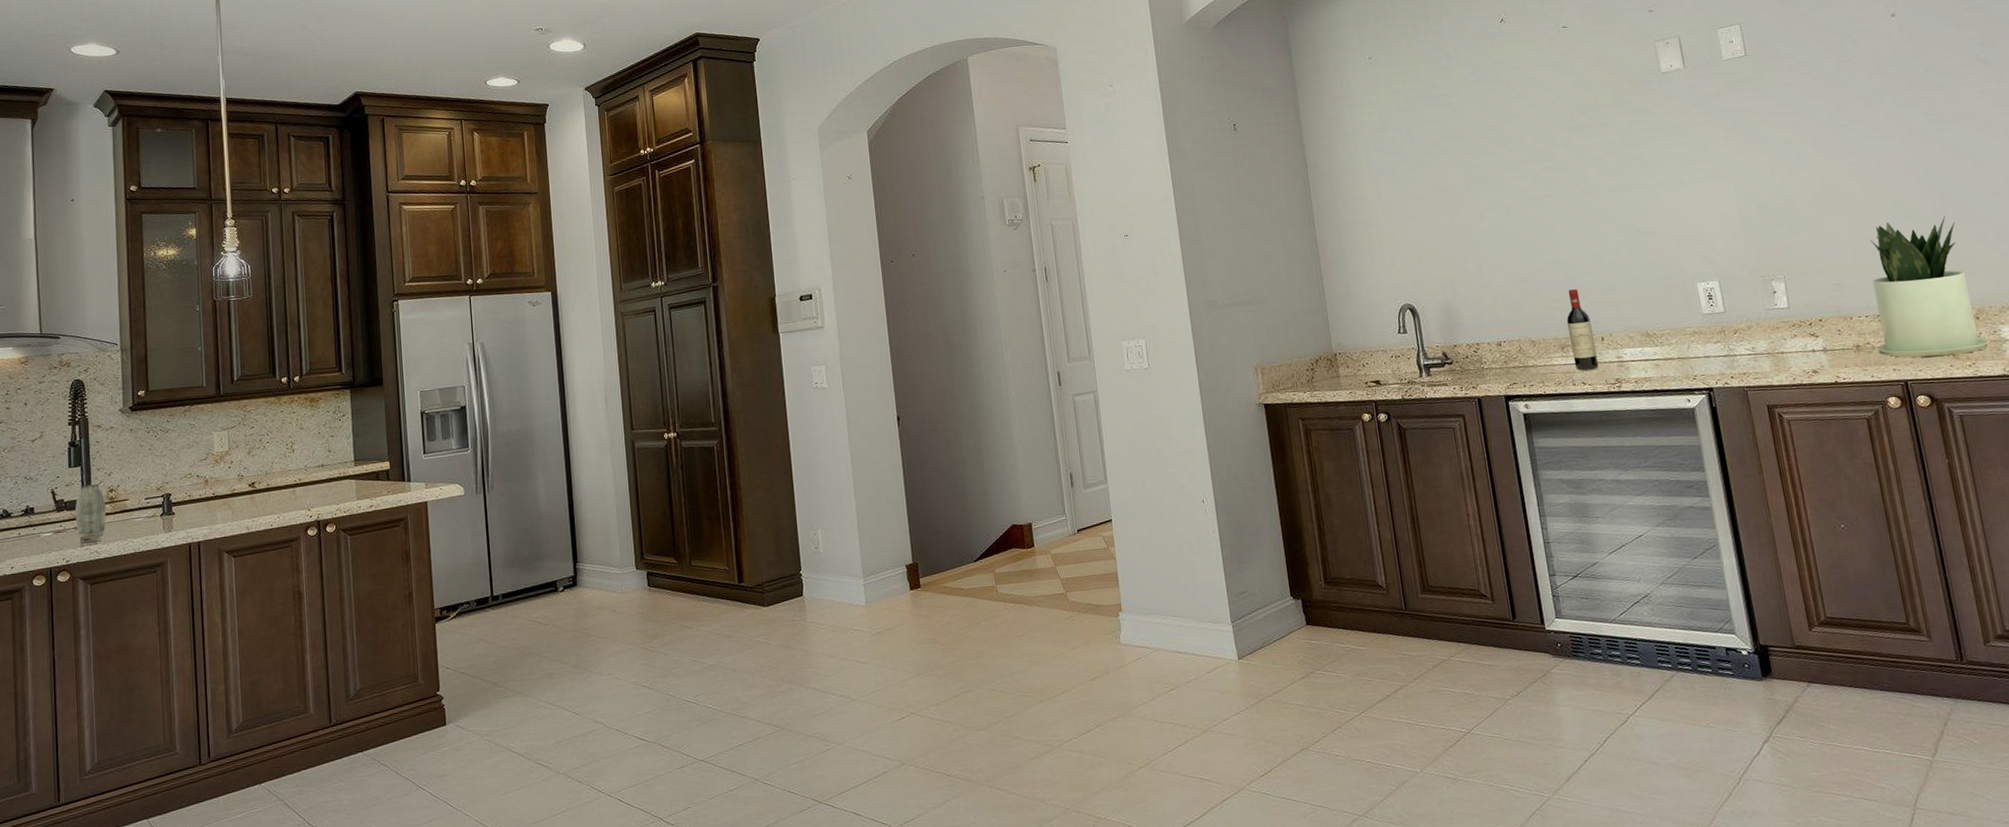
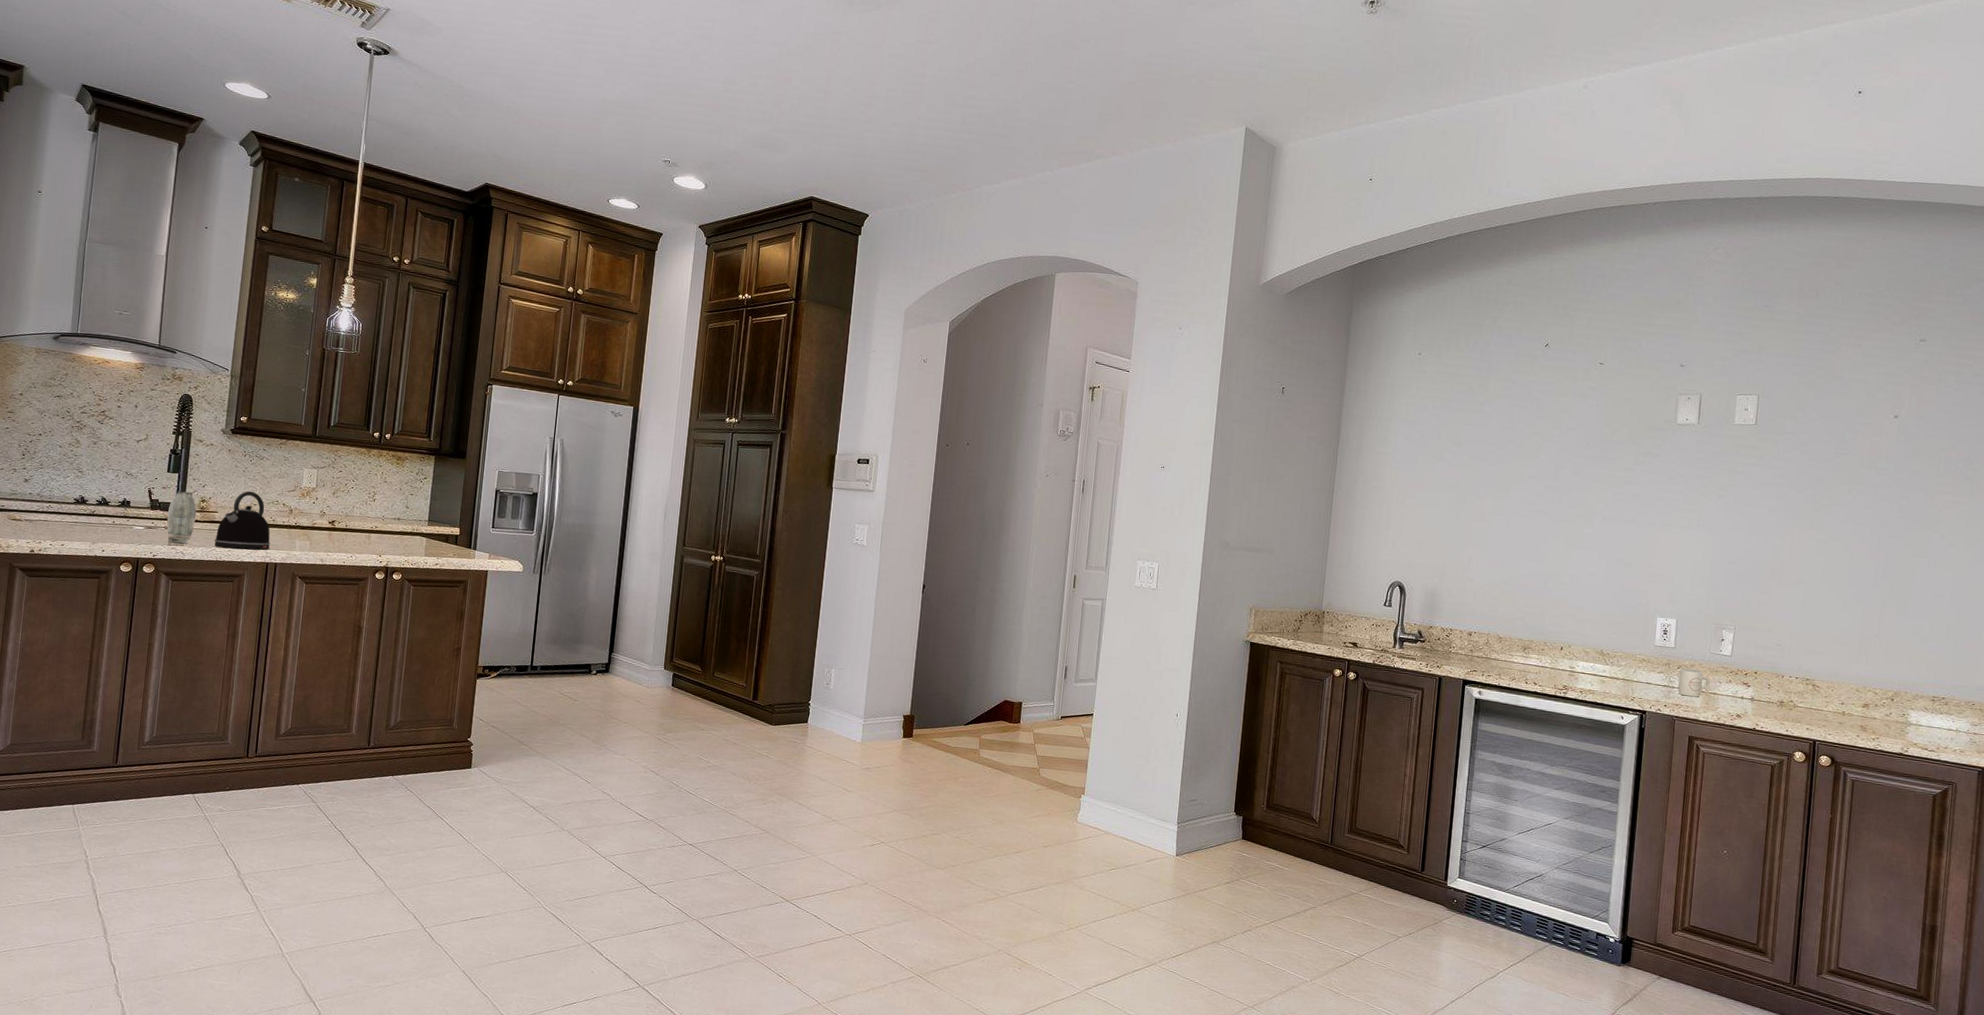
kettle: none [128,469,190,537] -> present [213,491,271,550]
wine bottle: present [1566,289,1599,371] -> none [1531,599,1556,674]
mug: none [1736,330,1774,363] -> present [1678,668,1710,697]
planter: present [1869,215,1991,358] -> none [1796,600,1898,728]

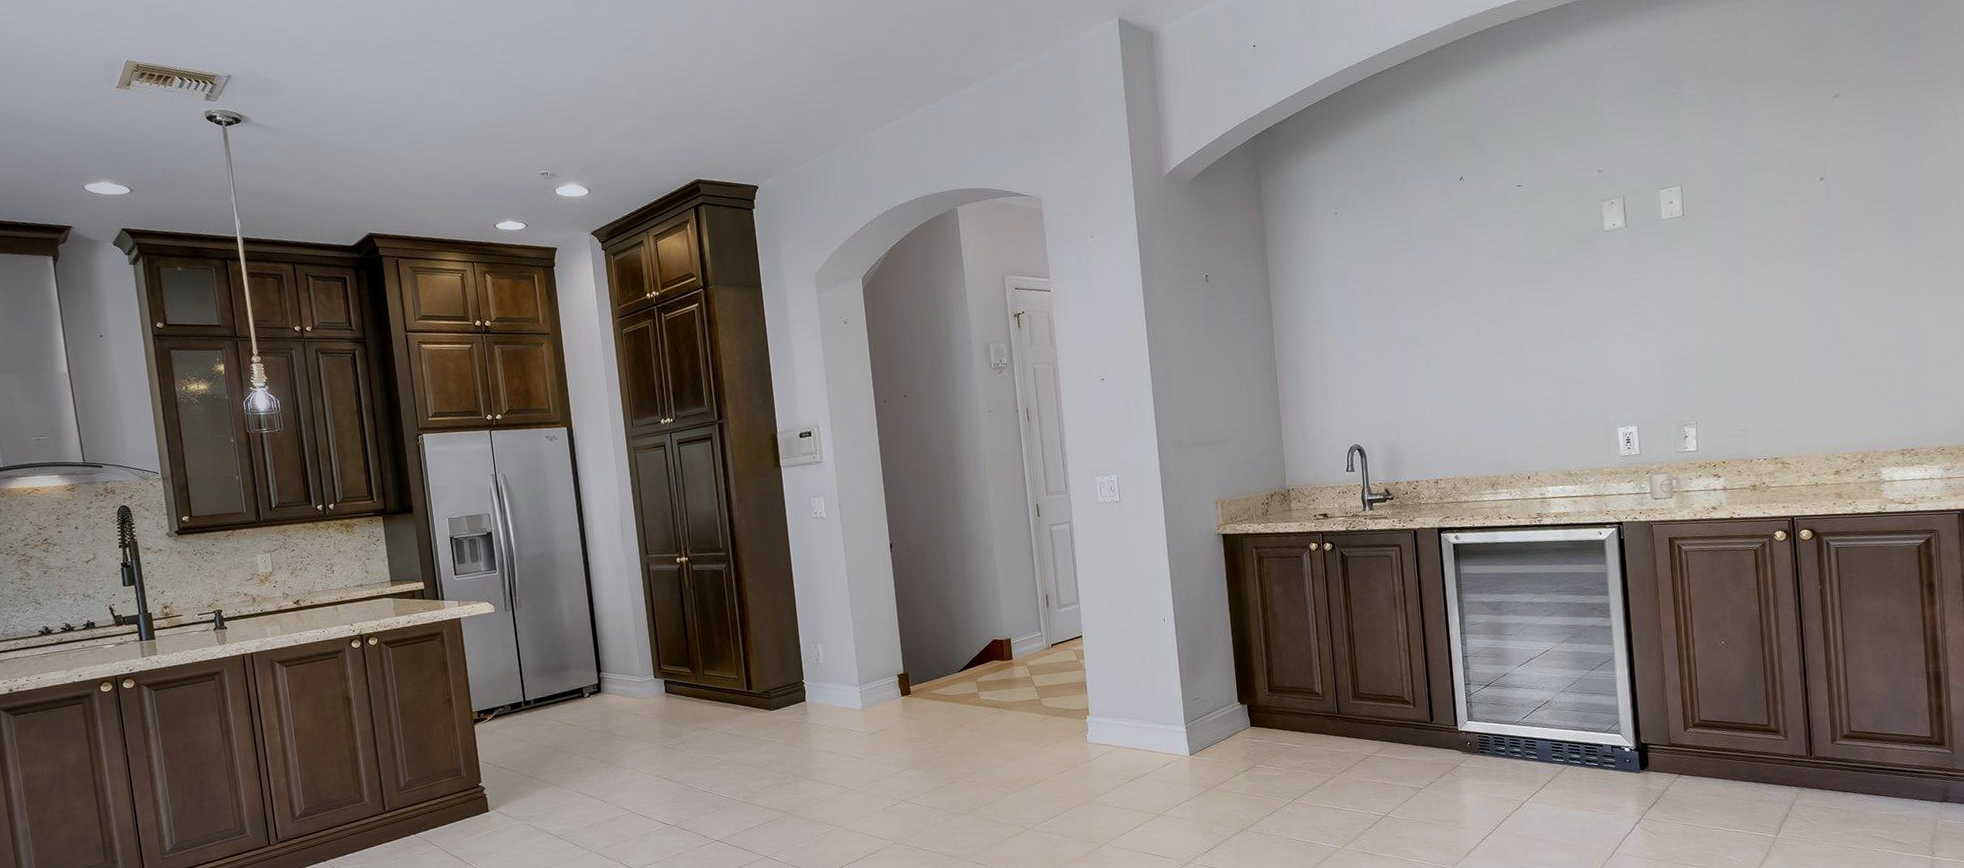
vase: present [167,491,197,544] -> none [133,601,163,654]
kettle: present [213,491,271,550] -> none [185,587,242,649]

